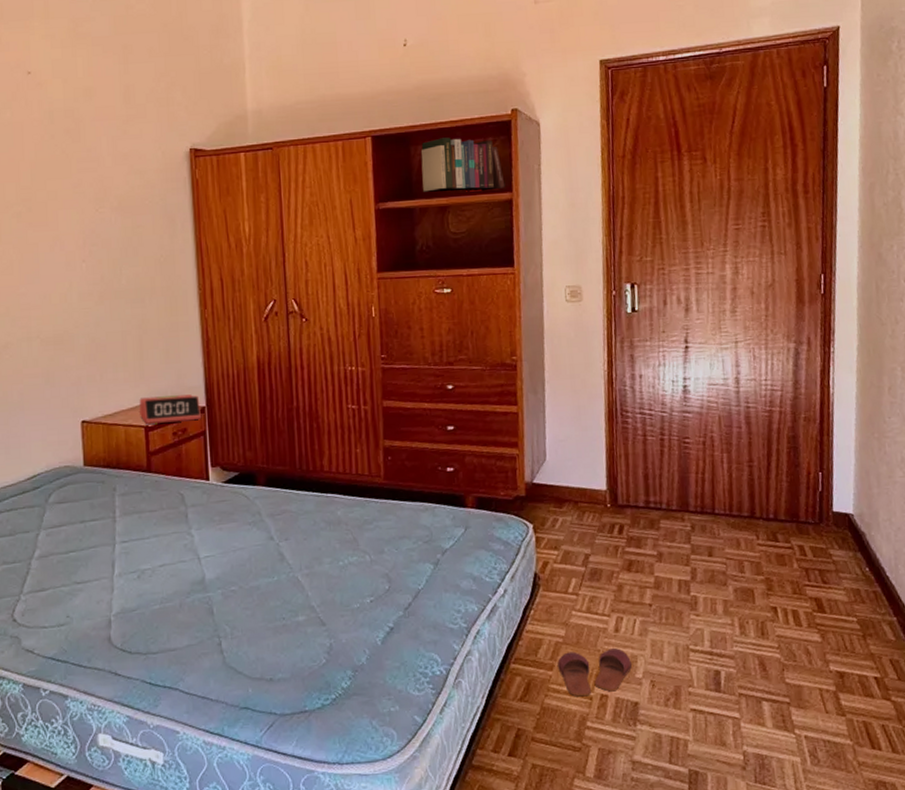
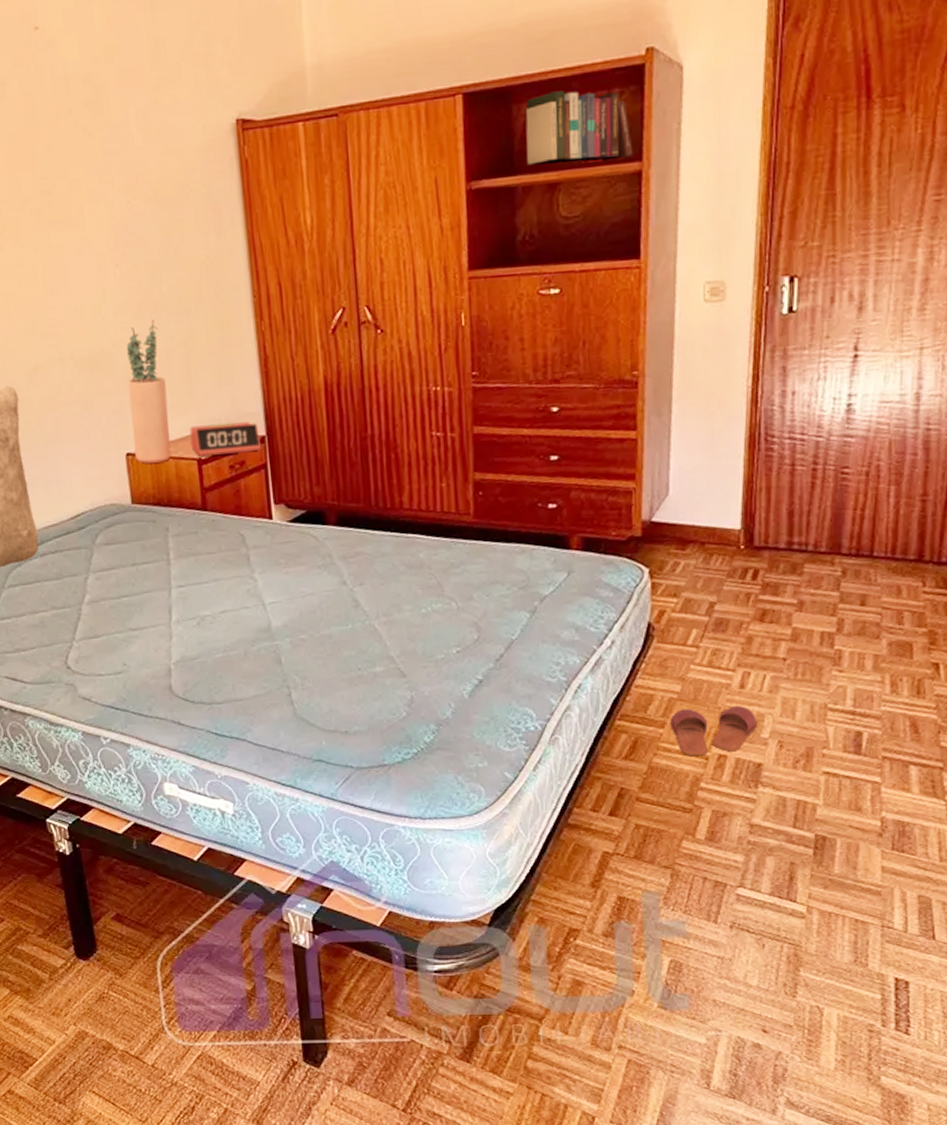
vase: none [87,306,122,431] -> present [126,320,171,464]

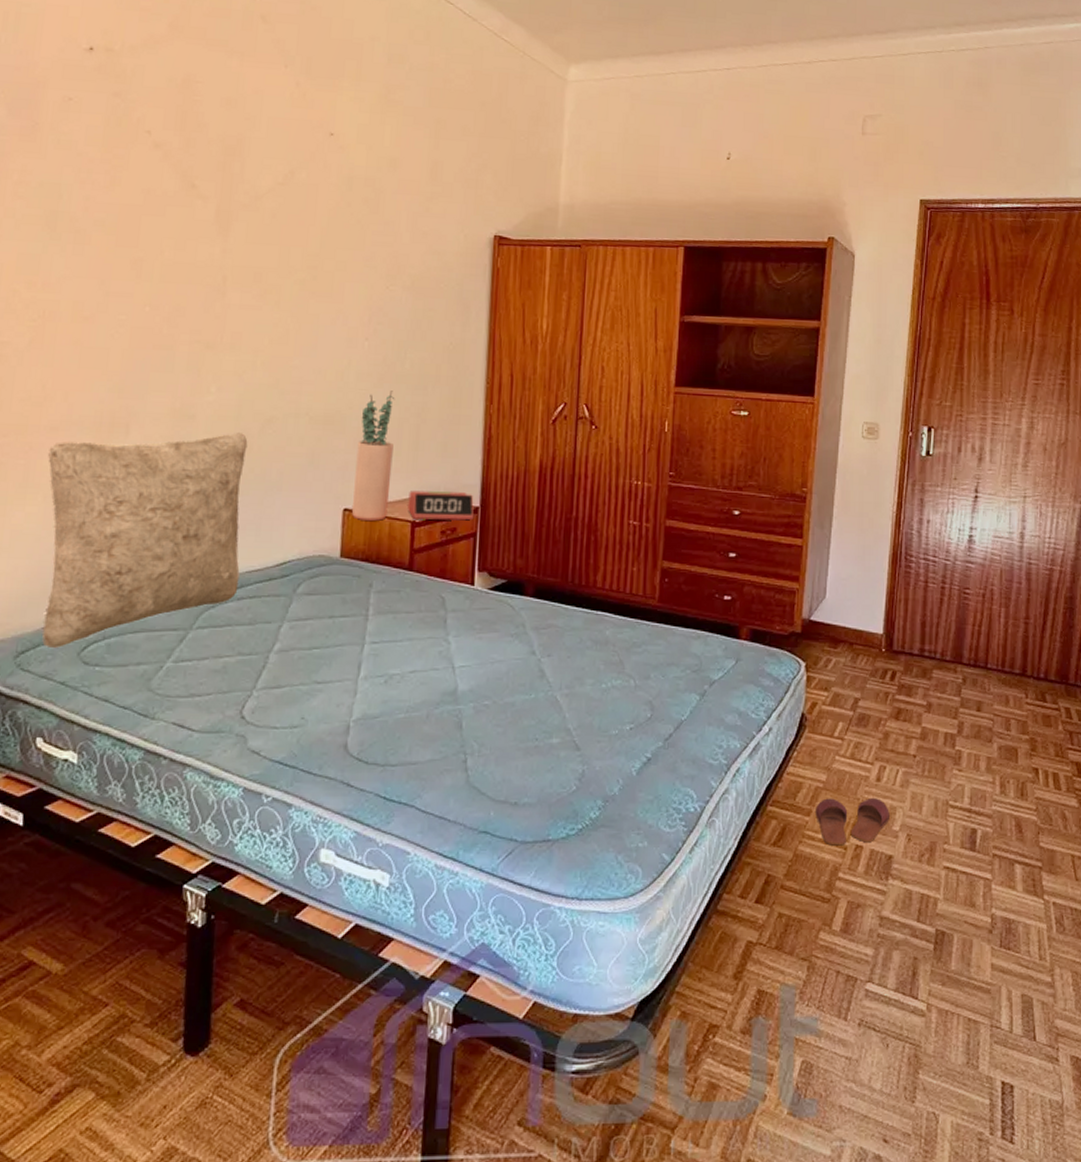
books: present [525,90,634,165] -> none [731,257,814,317]

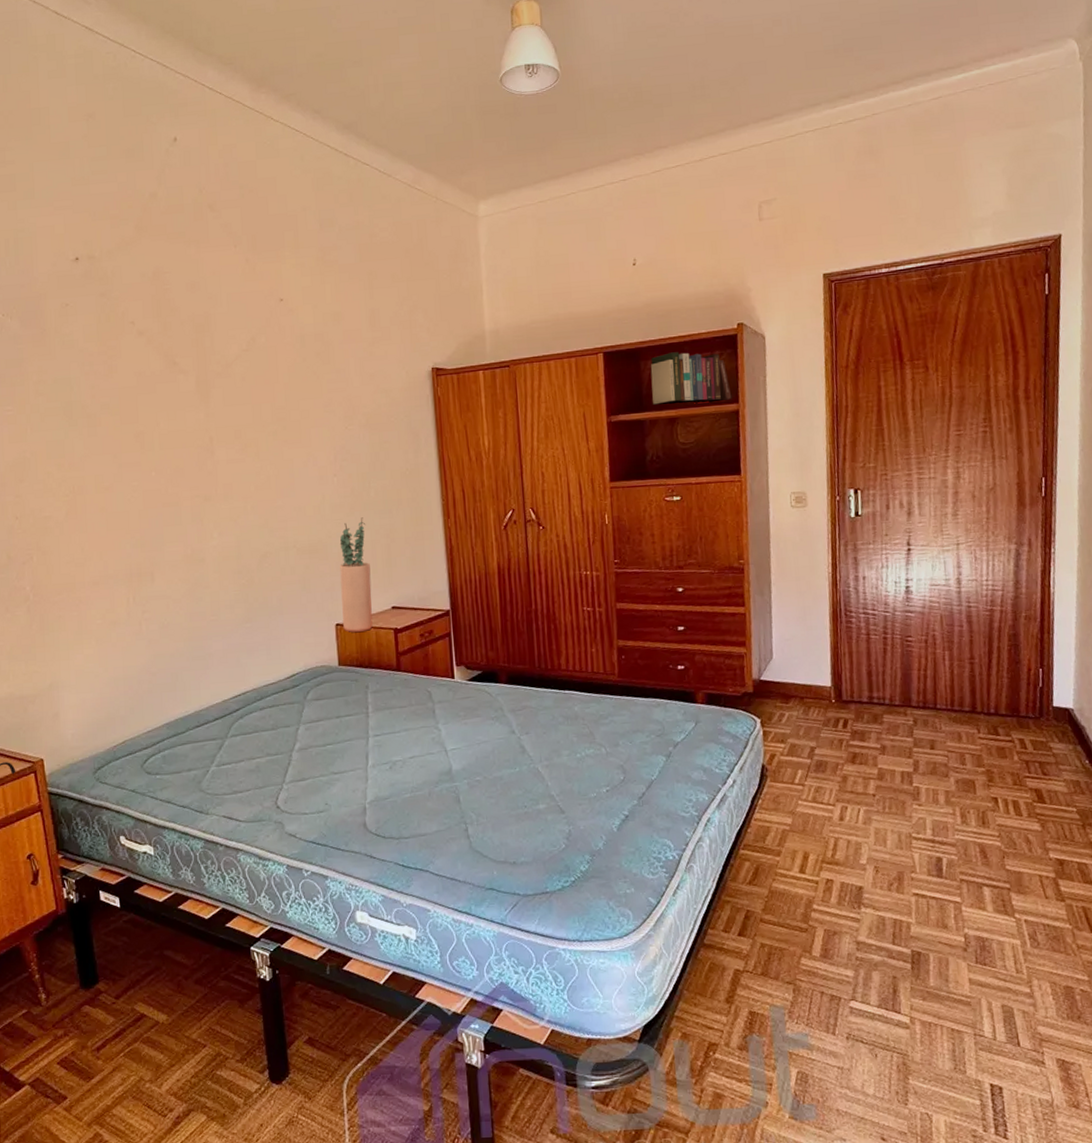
pillow: present [41,433,248,648] -> none [94,569,259,763]
alarm clock: present [408,491,474,521] -> none [388,599,446,626]
books: none [731,257,814,317] -> present [650,352,732,405]
slippers: present [815,798,890,846] -> none [785,836,856,881]

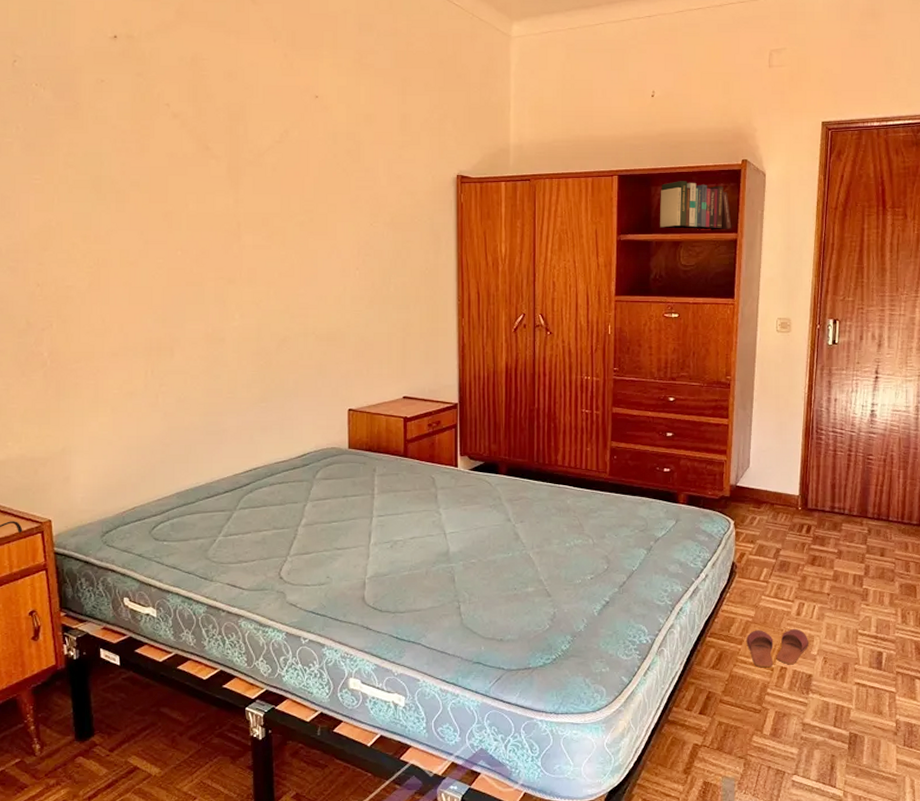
vase: present [339,517,373,633] -> none [356,310,385,419]
slippers: none [785,836,856,881] -> present [746,629,808,668]

